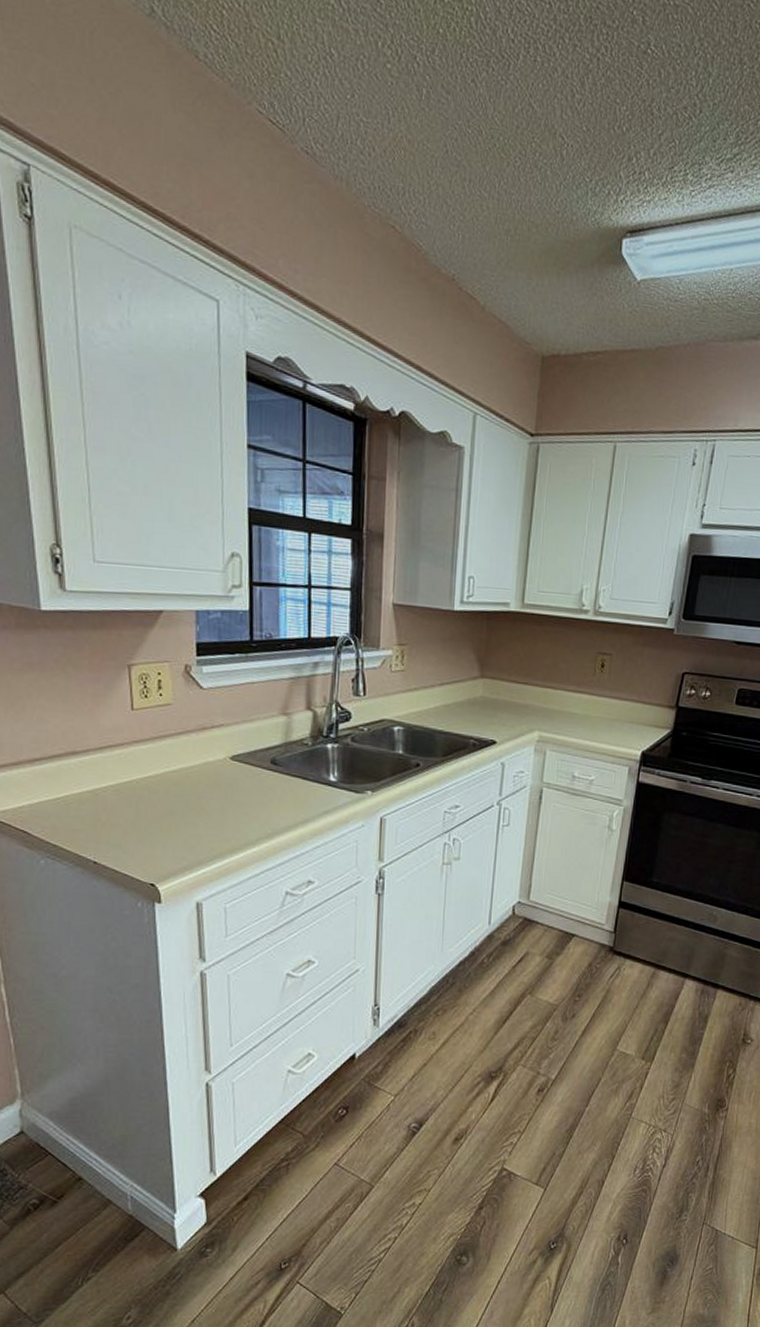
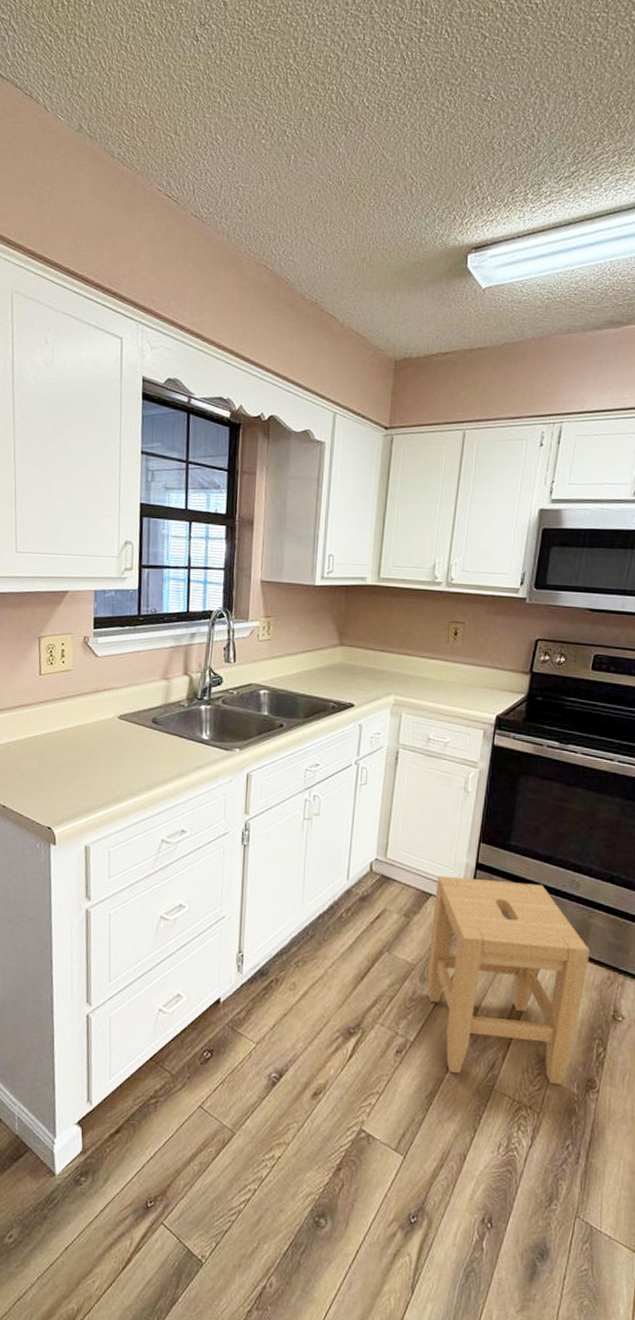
stool: none [569,915,724,1107] -> present [427,875,590,1085]

